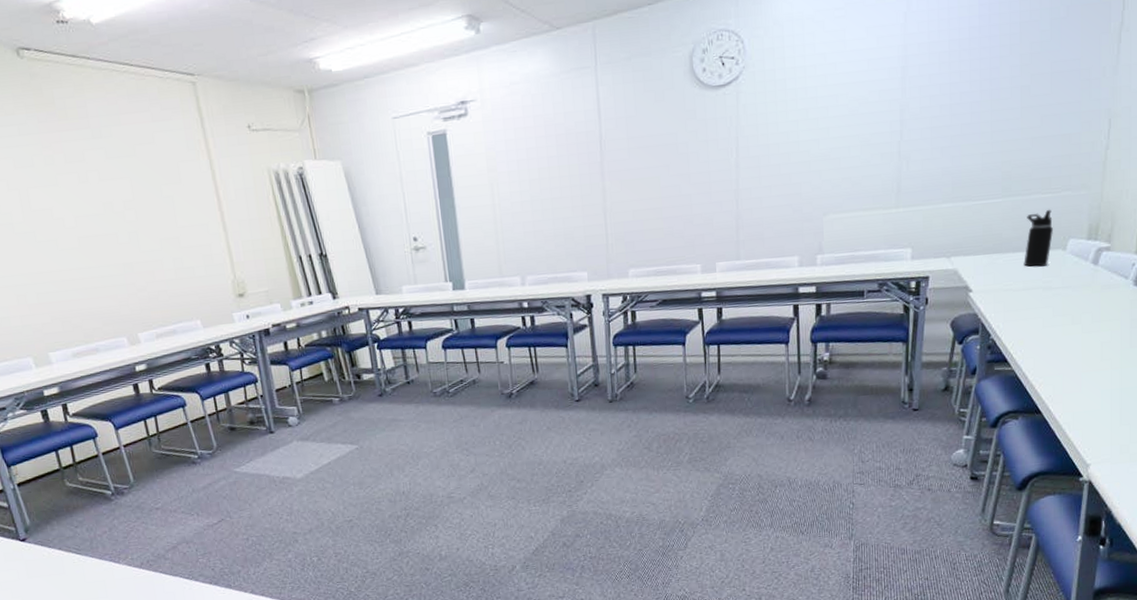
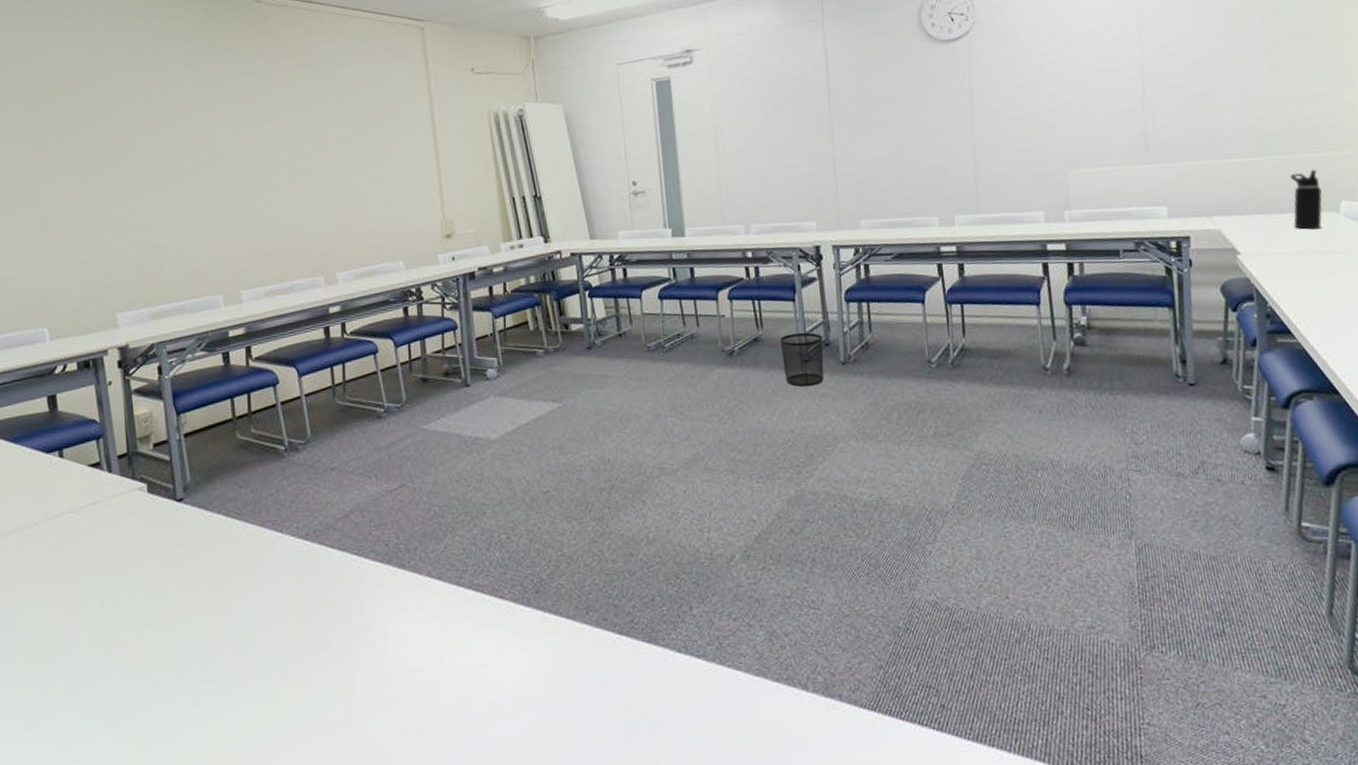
waste bin: none [554,375,593,423] -> present [780,332,824,386]

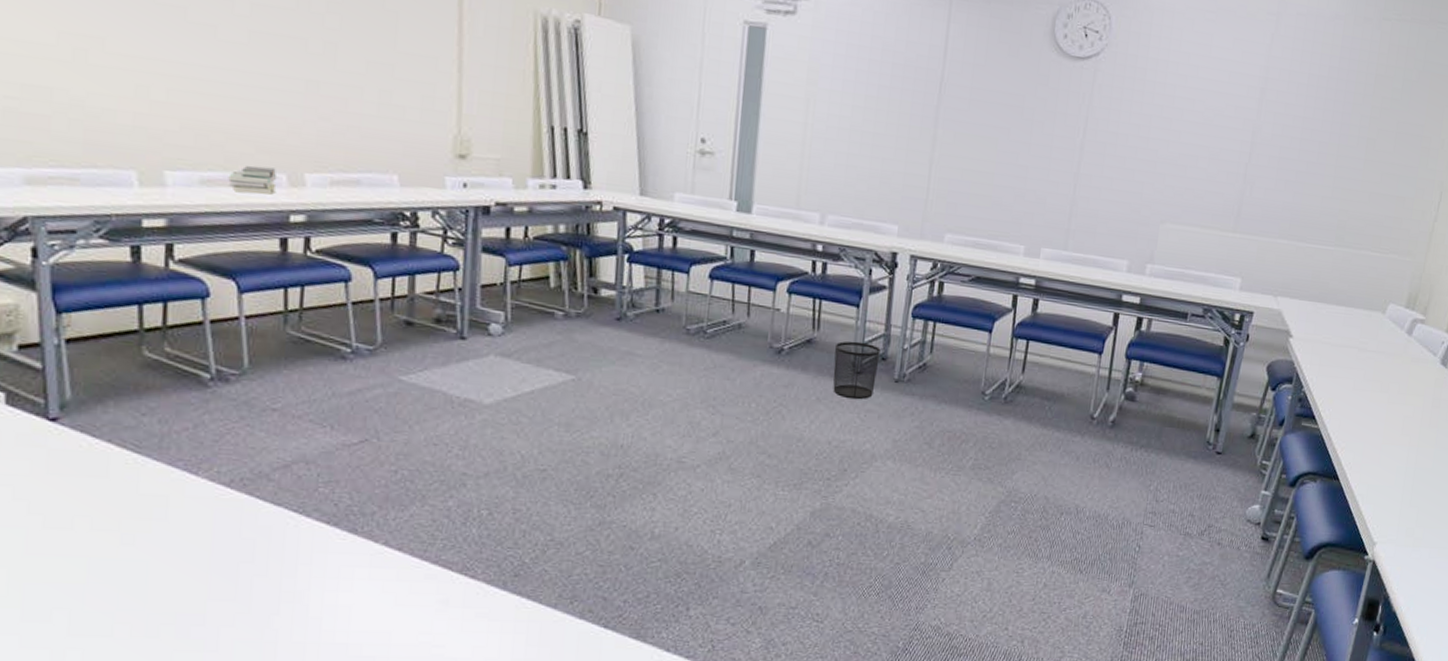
books: none [284,273,318,298] -> present [228,165,278,195]
water bottle: present [1290,169,1323,230] -> none [1344,268,1378,326]

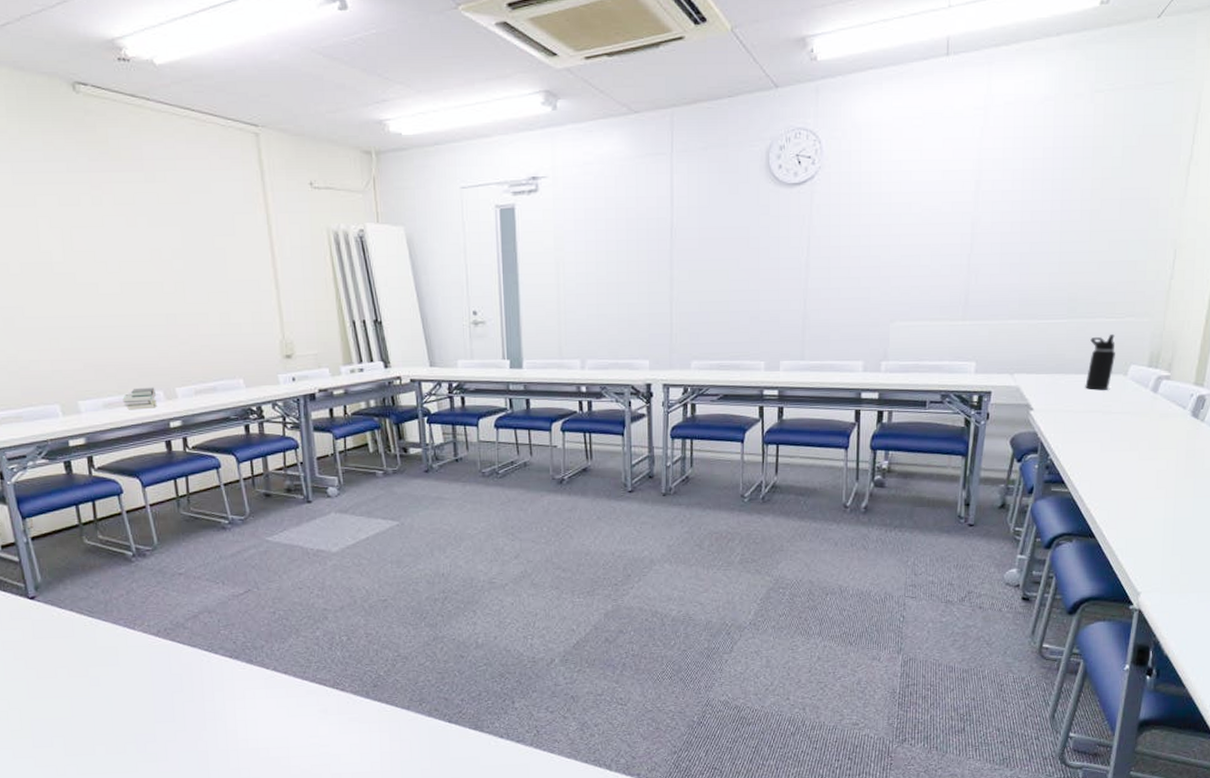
waste bin: present [833,341,881,399] -> none [608,465,647,514]
water bottle: none [1344,268,1378,326] -> present [1085,333,1116,390]

